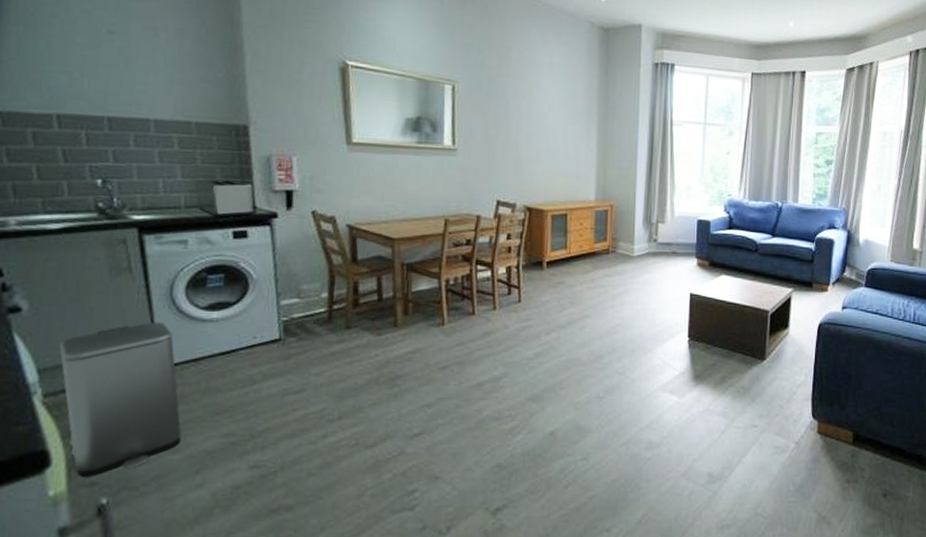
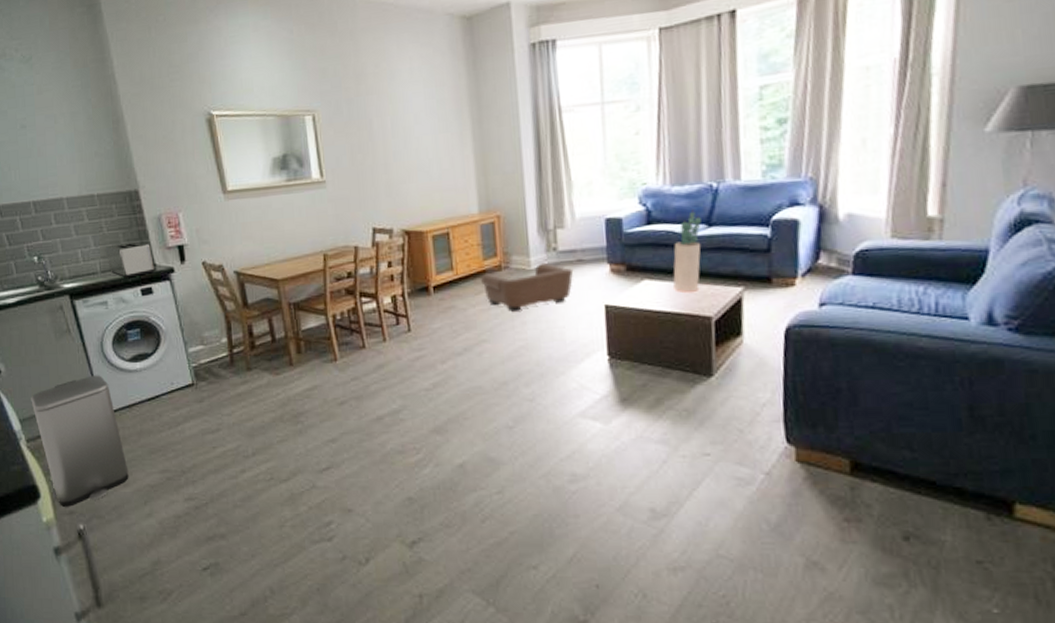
dog bed: none [590,251,669,292] -> present [481,262,574,312]
vase: none [743,221,768,290] -> present [673,209,702,293]

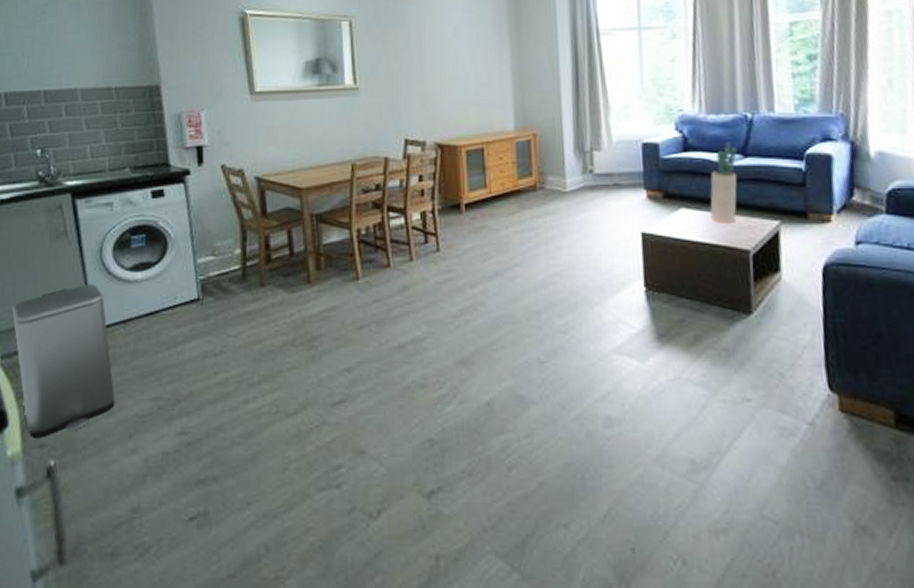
toaster: present [106,241,155,278] -> none [117,139,169,178]
dog bed: present [481,262,574,312] -> none [515,185,610,235]

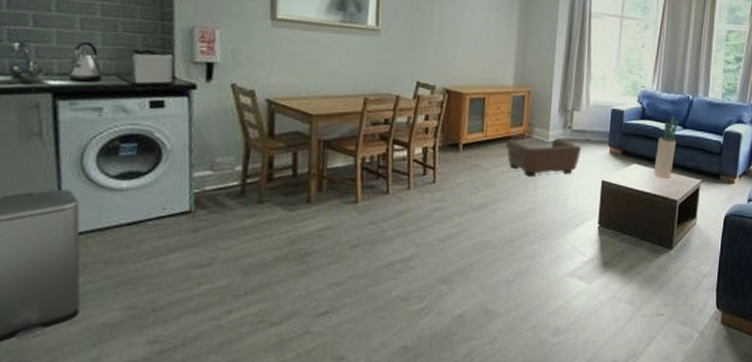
kettle: none [81,141,110,181] -> present [67,41,104,84]
toaster: none [117,139,169,178] -> present [115,47,174,87]
dog bed: none [515,185,610,235] -> present [506,137,582,177]

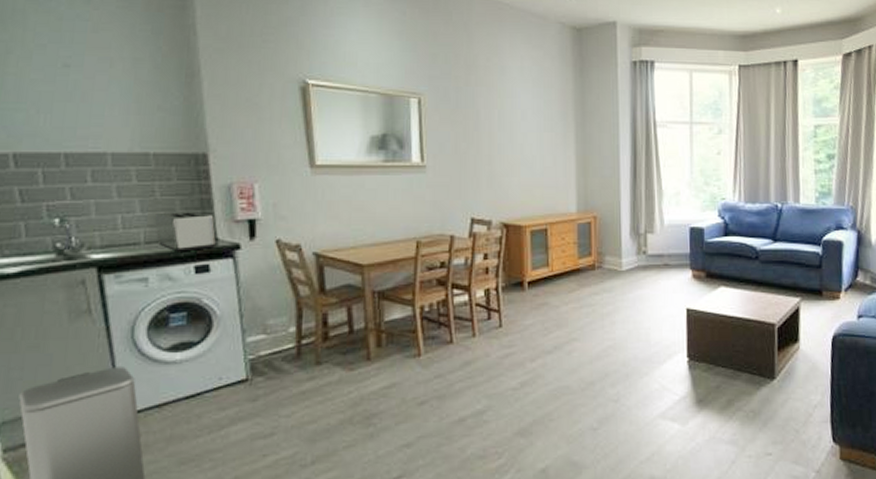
kettle: present [67,41,104,84] -> none [110,210,145,254]
dog bed: present [506,137,582,177] -> none [575,264,661,311]
vase: present [654,113,679,180] -> none [744,225,768,301]

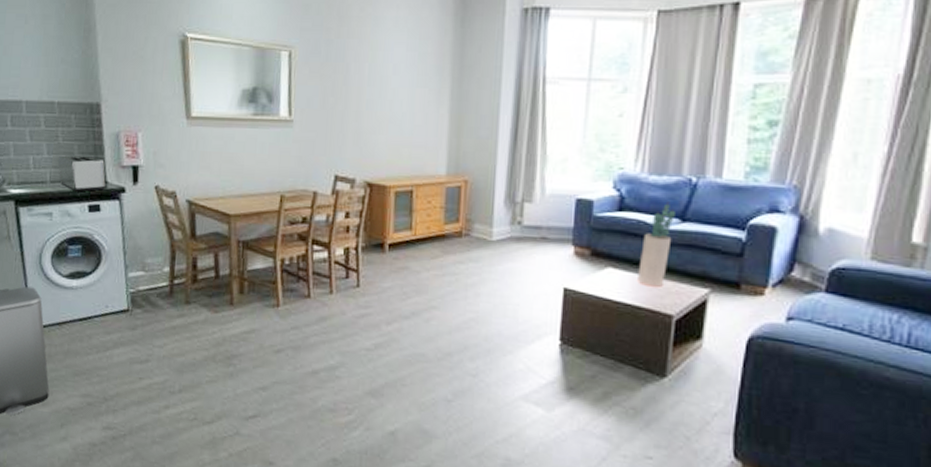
vase: none [744,225,768,301] -> present [638,201,675,288]

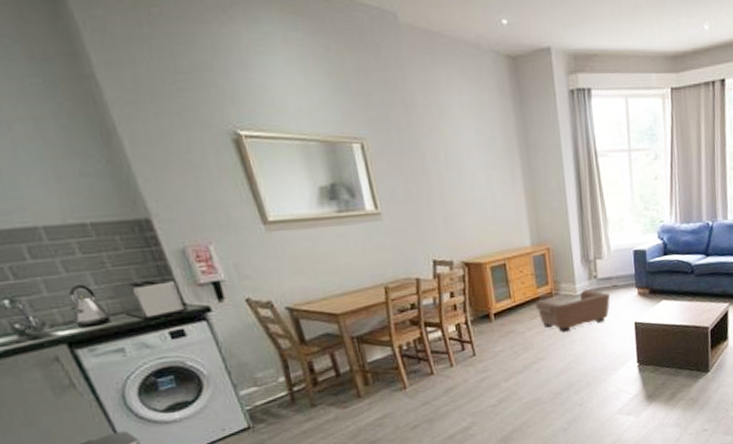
kettle: none [24,152,51,191] -> present [69,284,112,329]
dog bed: none [439,235,536,282] -> present [536,288,611,332]
vase: present [638,201,675,288] -> none [682,242,702,310]

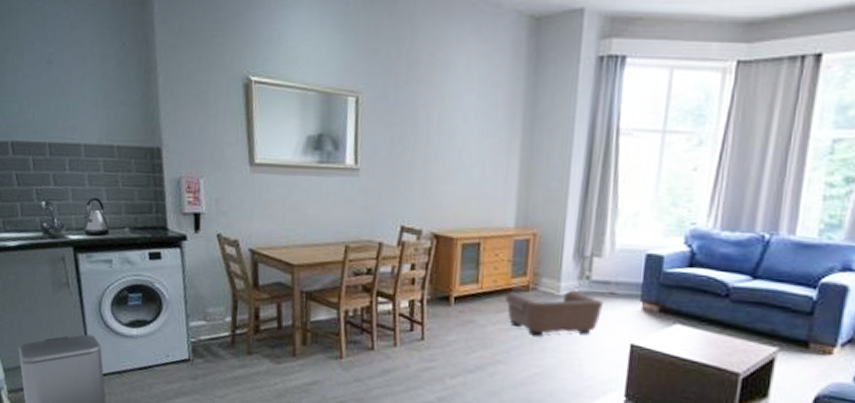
toaster: present [113,278,185,321] -> none [118,201,167,239]

